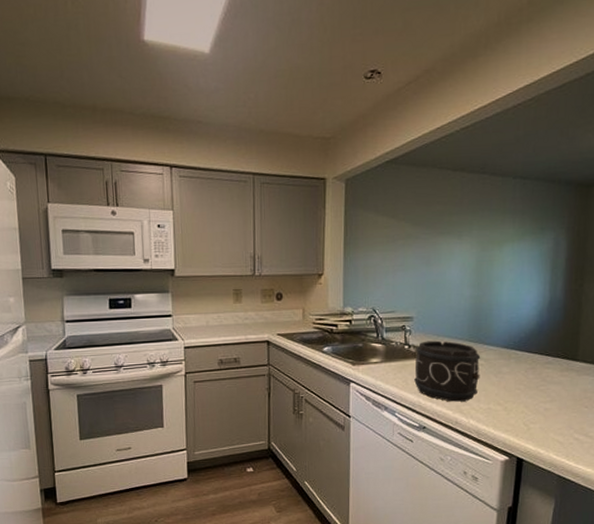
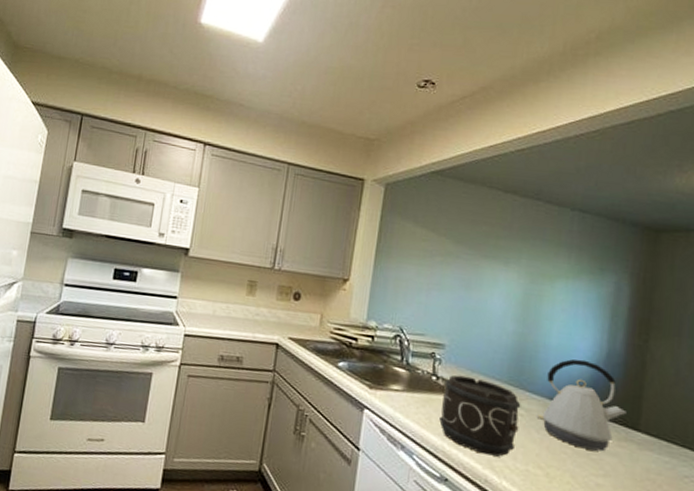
kettle: none [493,310,567,383] -> present [536,359,626,452]

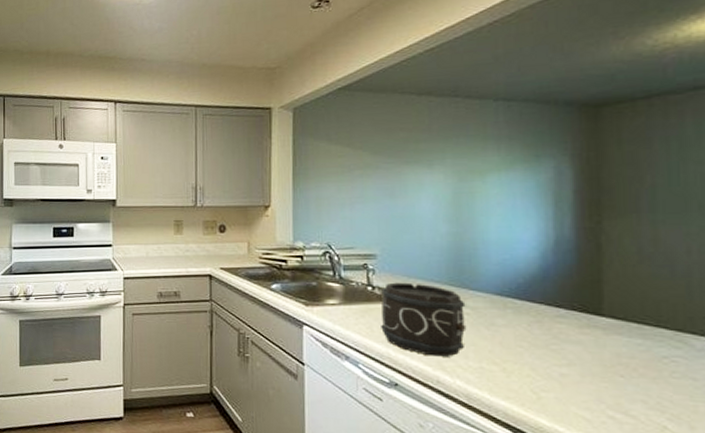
kettle: present [536,359,626,452] -> none [483,250,585,341]

